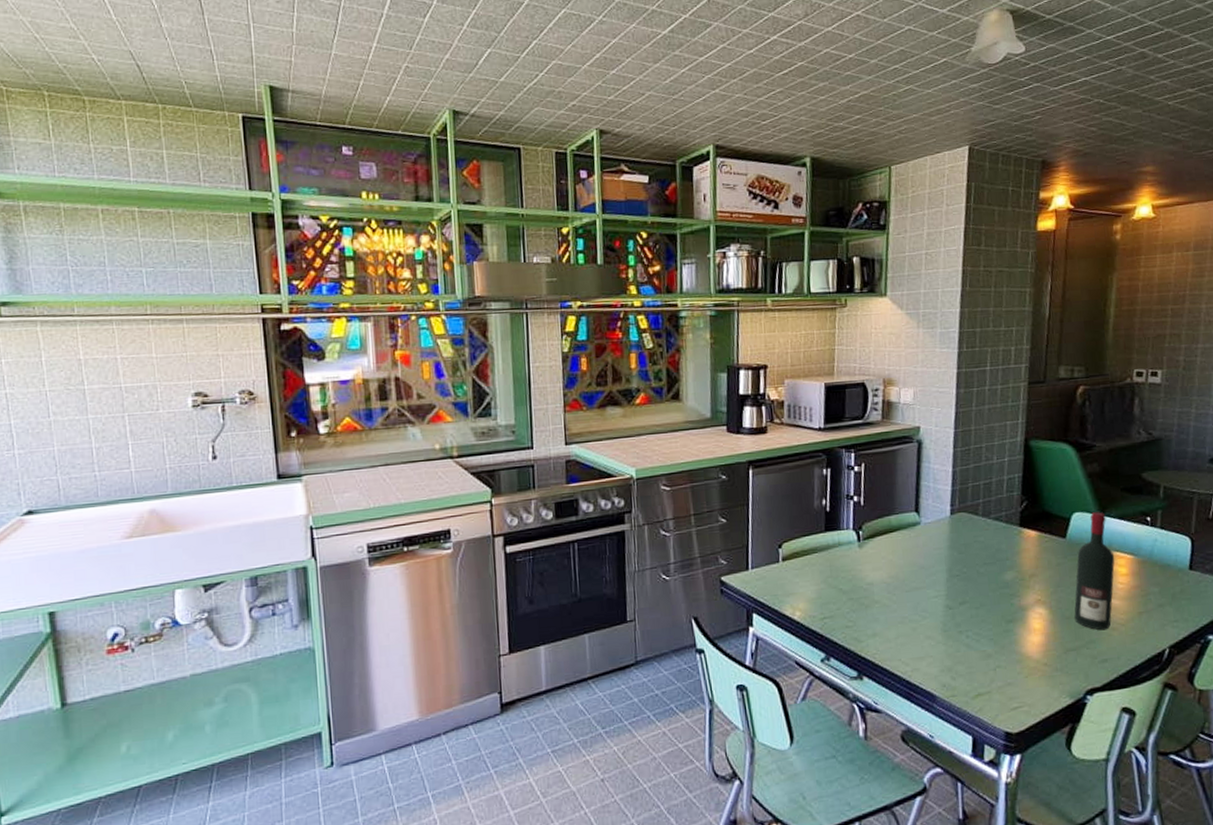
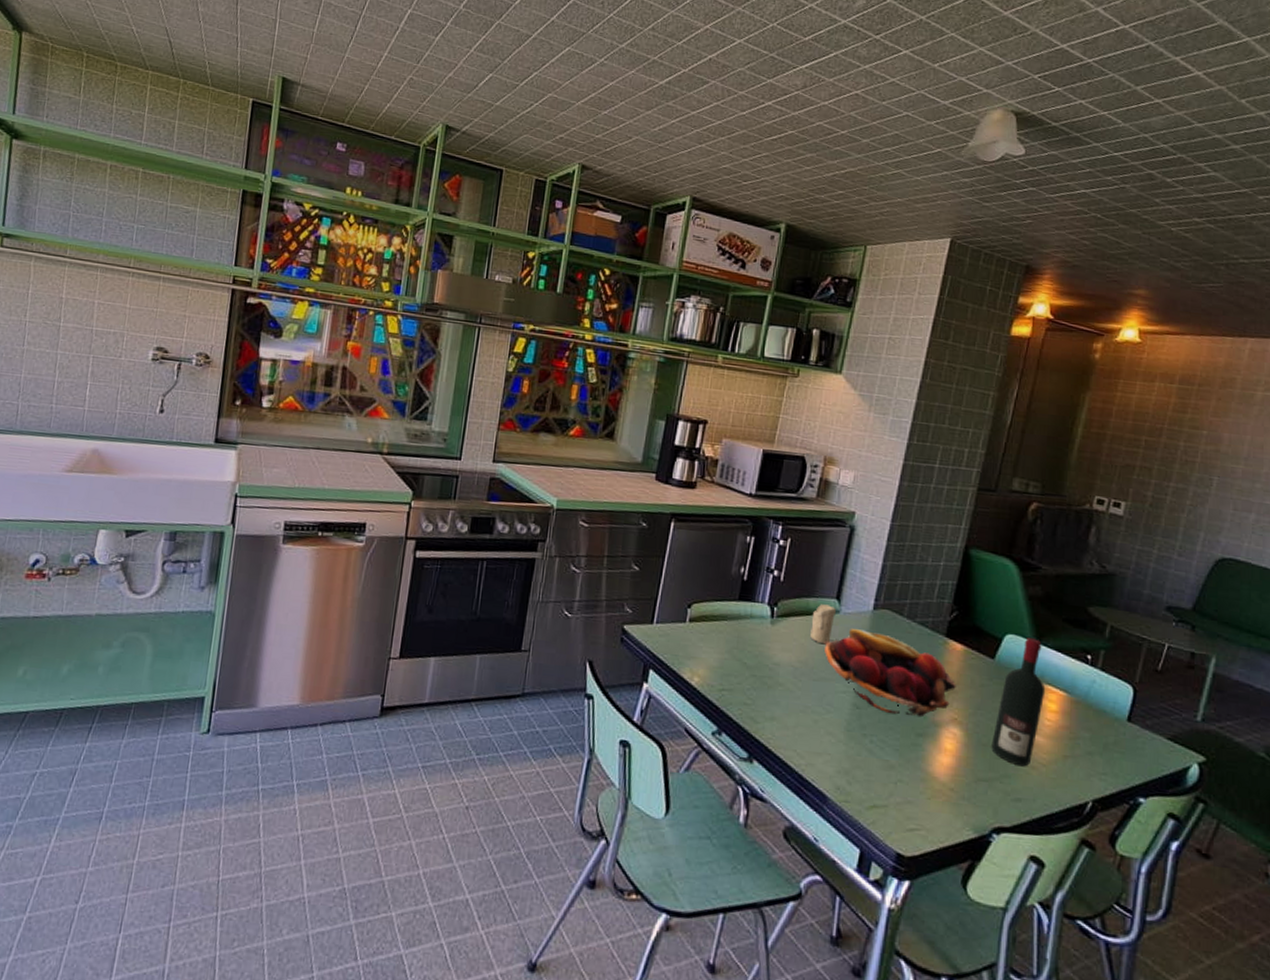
candle: none [895,519,917,557] -> present [810,604,836,645]
fruit basket: none [910,535,1036,608] -> present [824,629,956,717]

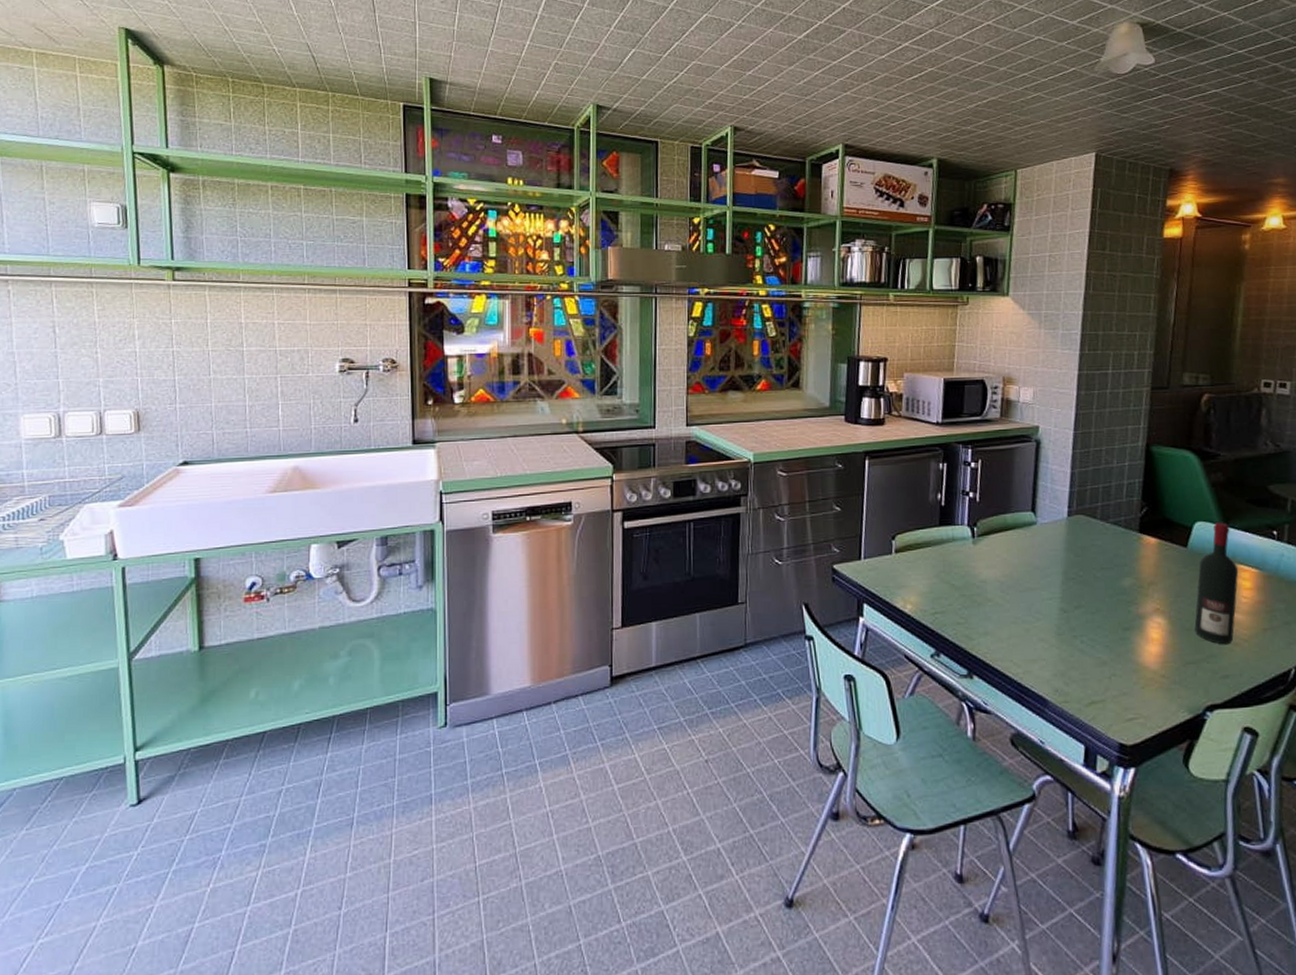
candle: present [810,604,836,645] -> none [1010,518,1033,556]
fruit basket: present [824,629,956,717] -> none [1025,537,1155,613]

